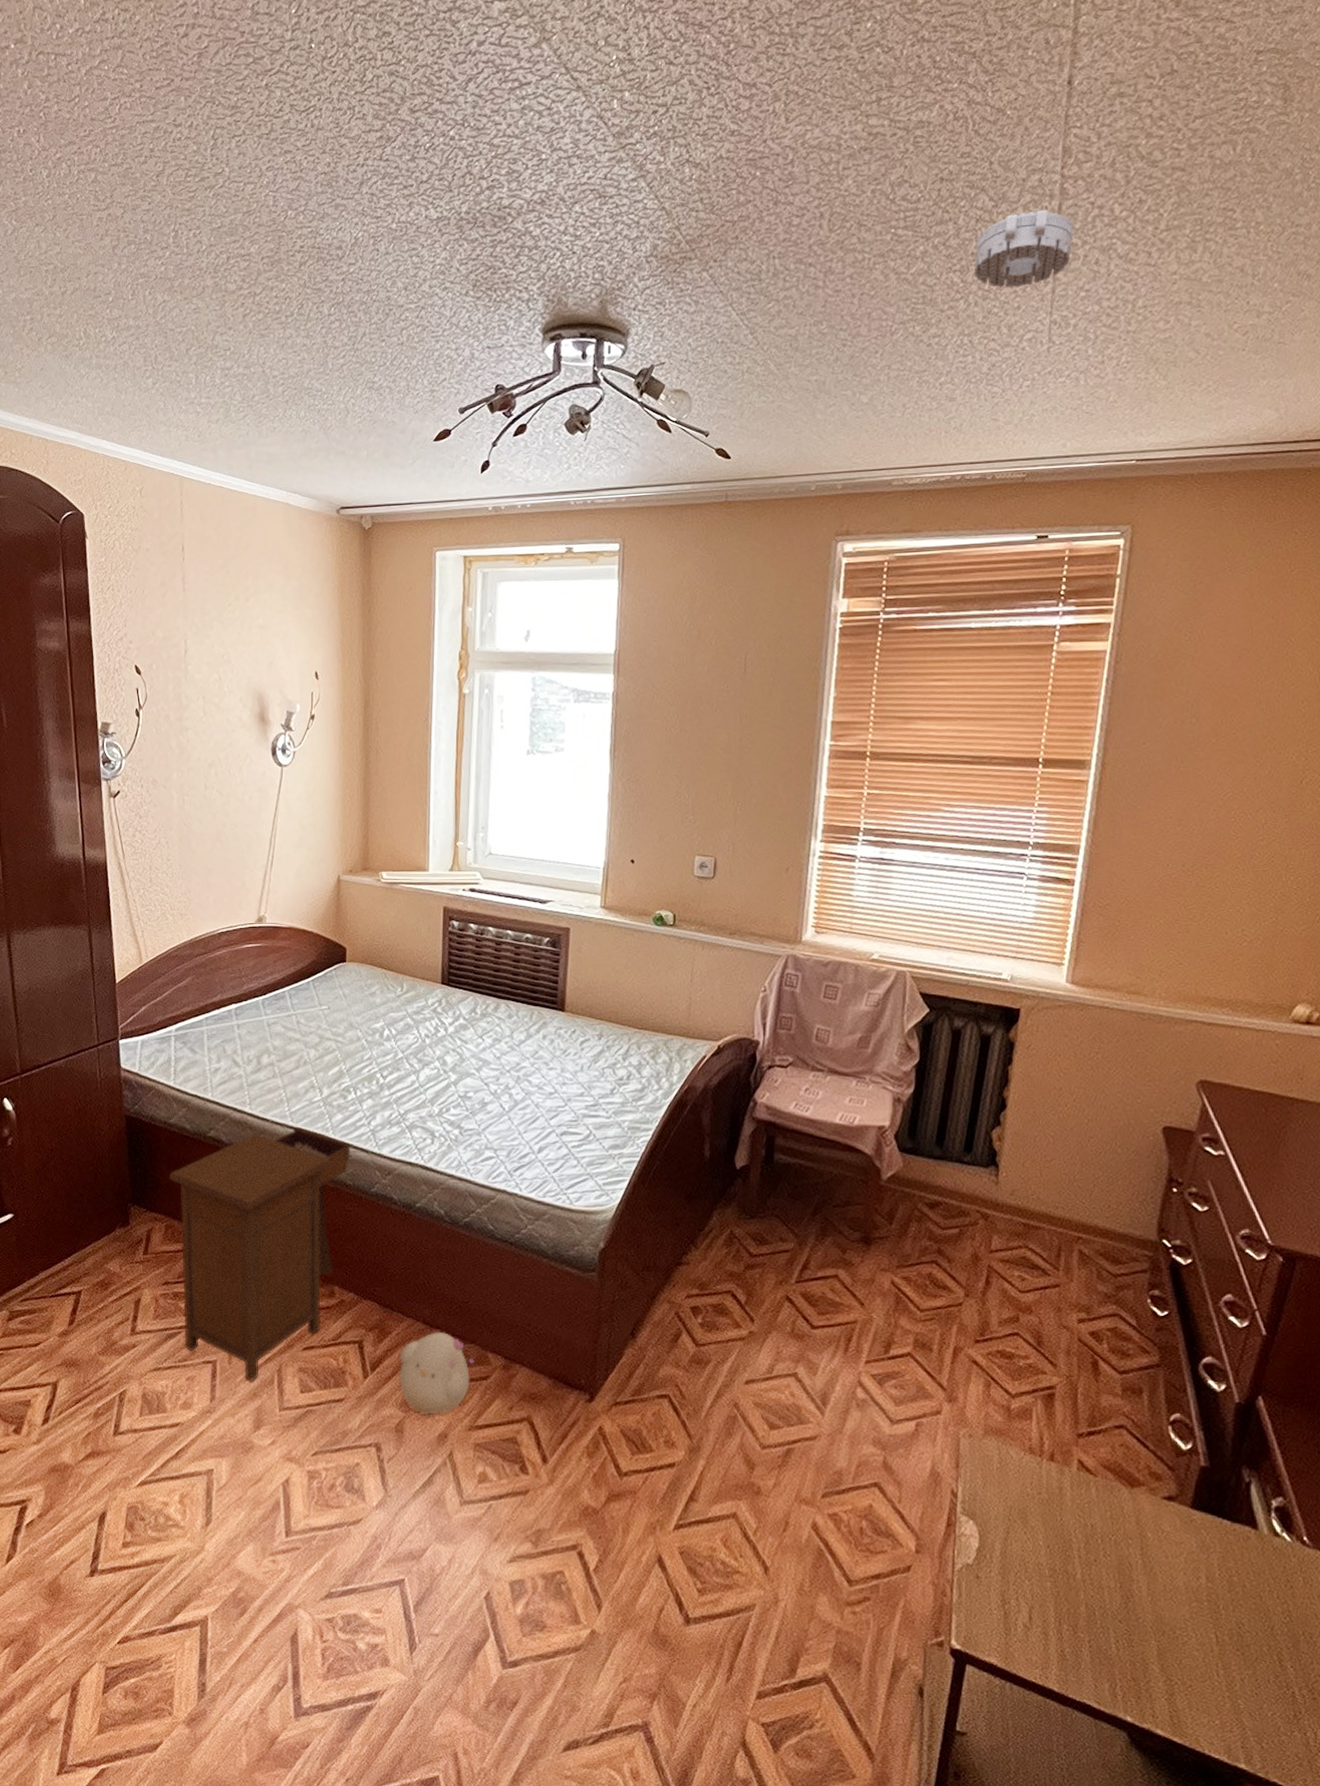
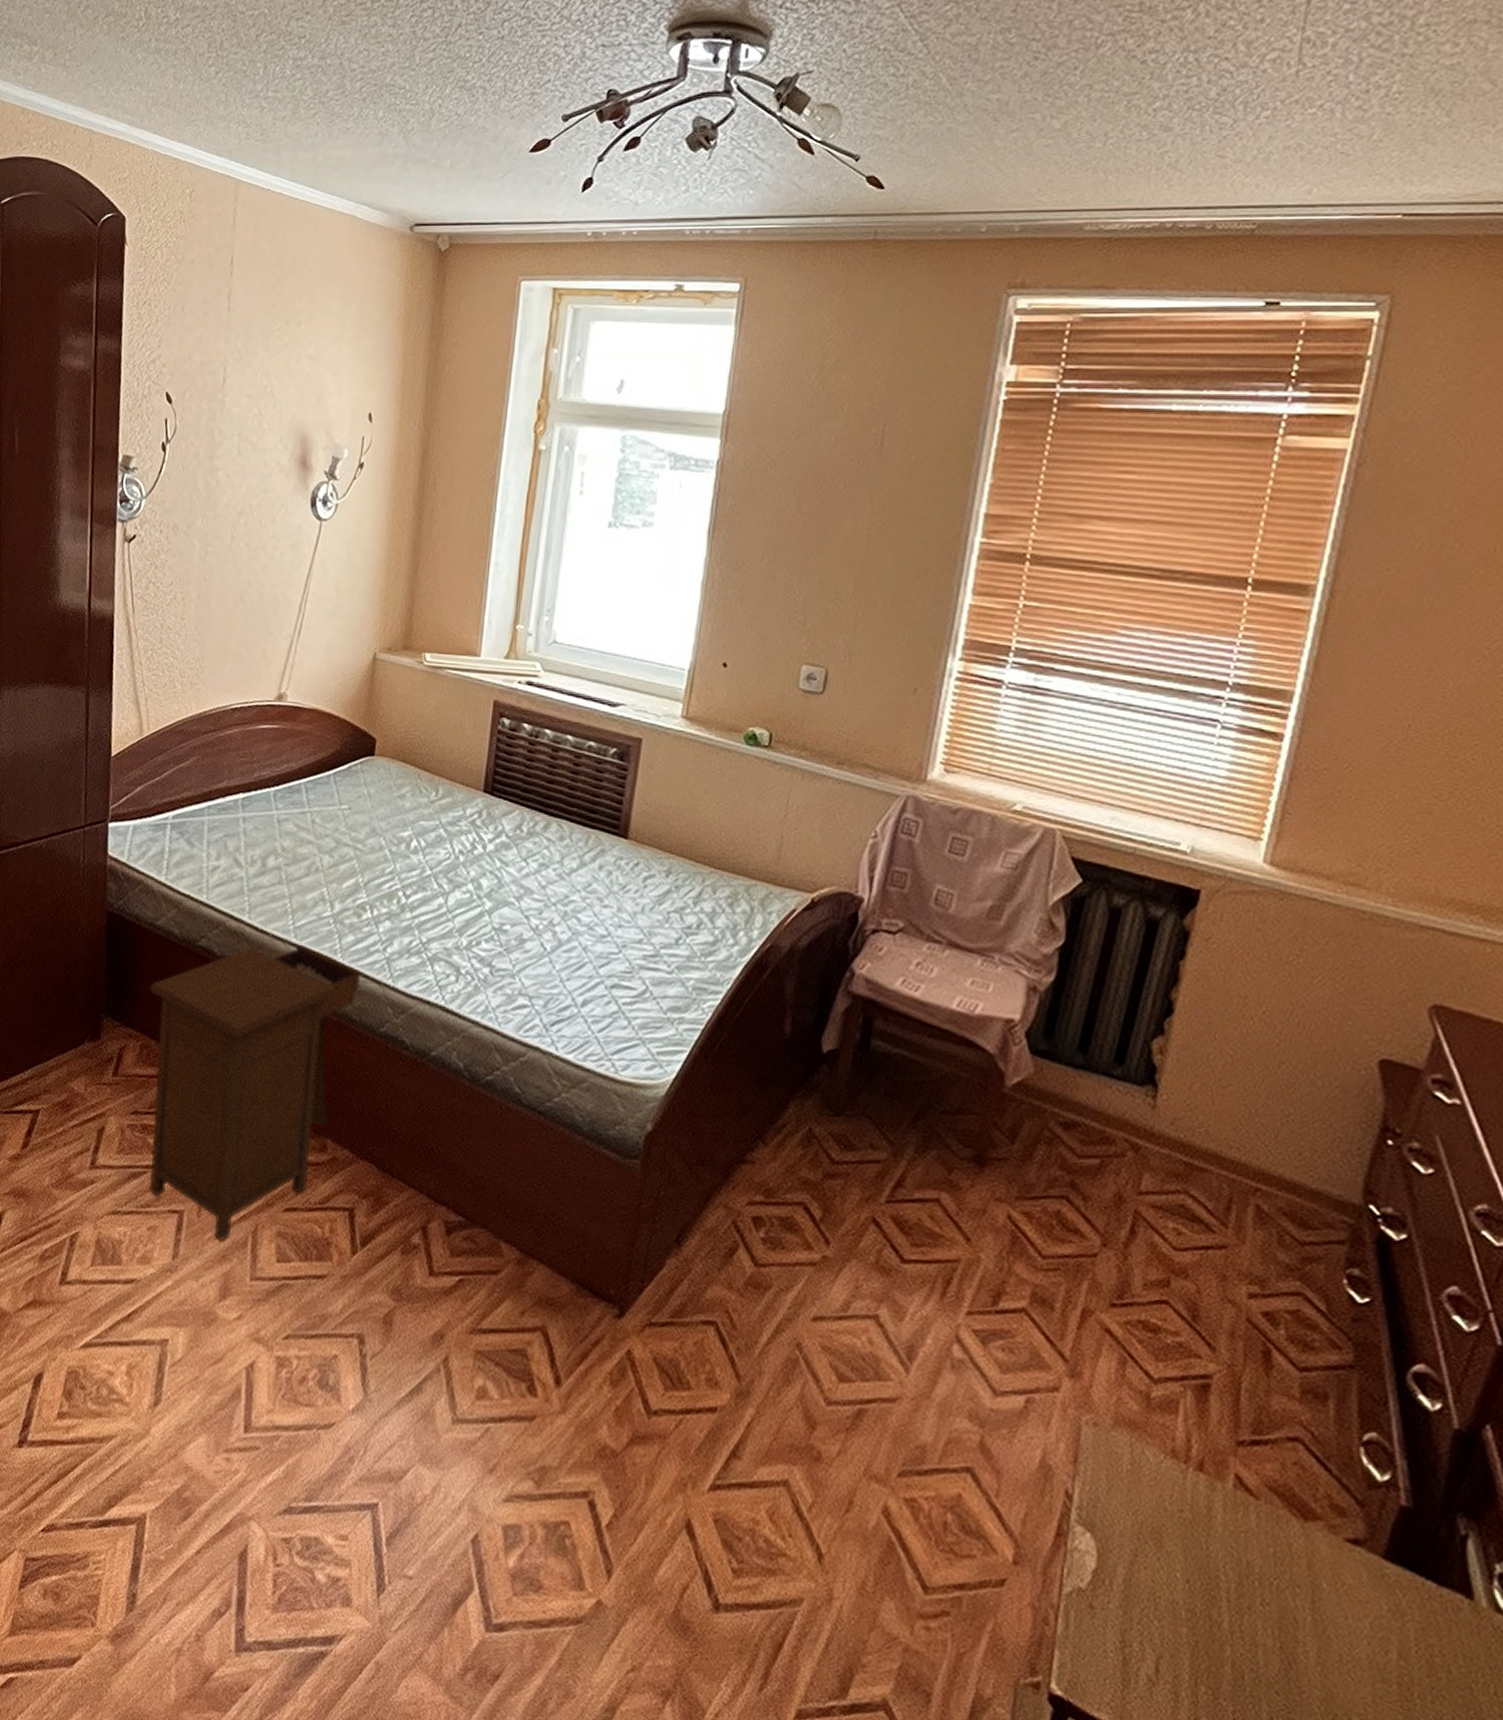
plush toy: present [399,1332,474,1416] -> none [392,1209,484,1309]

